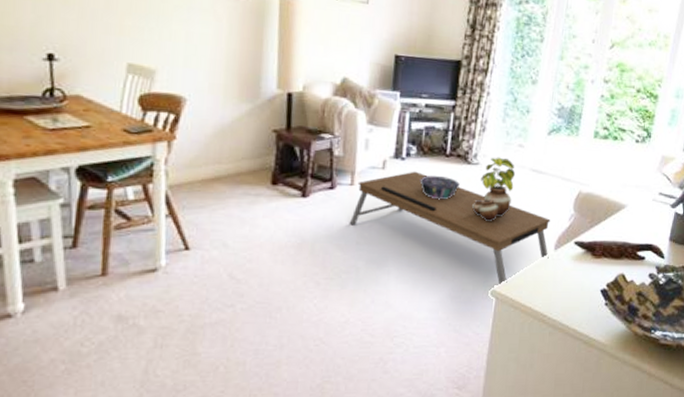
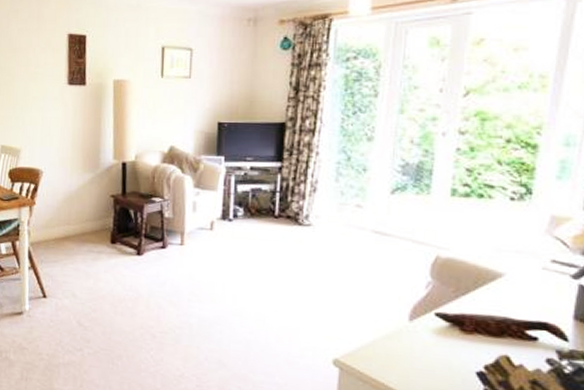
coffee table: present [350,171,551,285] -> none [182,232,403,355]
decorative bowl: present [419,175,460,200] -> none [248,236,291,262]
potted plant: present [472,157,515,221] -> none [306,218,354,285]

